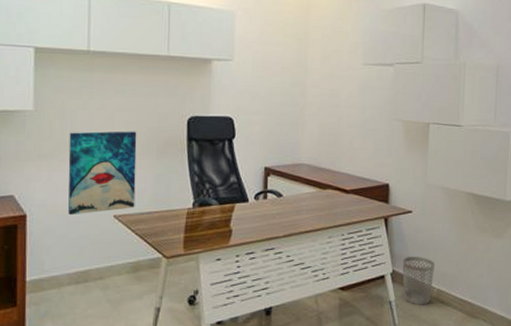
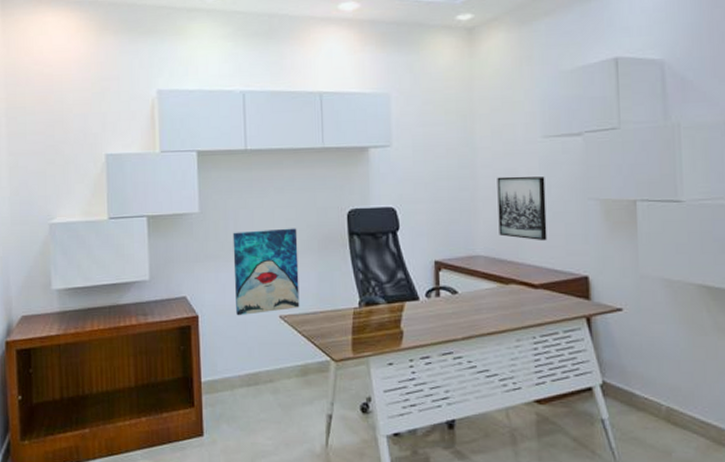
wall art: none [321,96,362,154] -> present [497,176,547,241]
wastebasket: present [402,257,435,305] -> none [614,365,661,426]

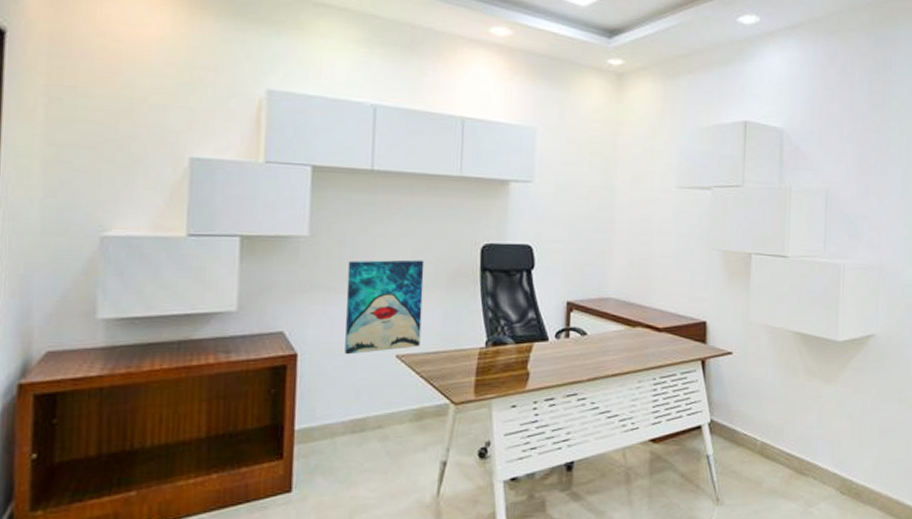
wall art: present [497,176,547,241] -> none [630,222,676,287]

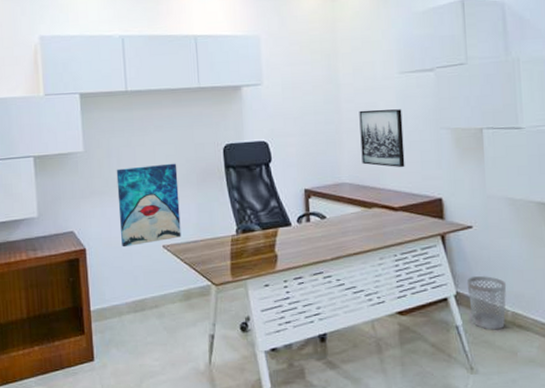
wall art: none [630,222,676,287] -> present [359,109,405,168]
wastebasket: none [721,404,759,460] -> present [466,276,507,330]

